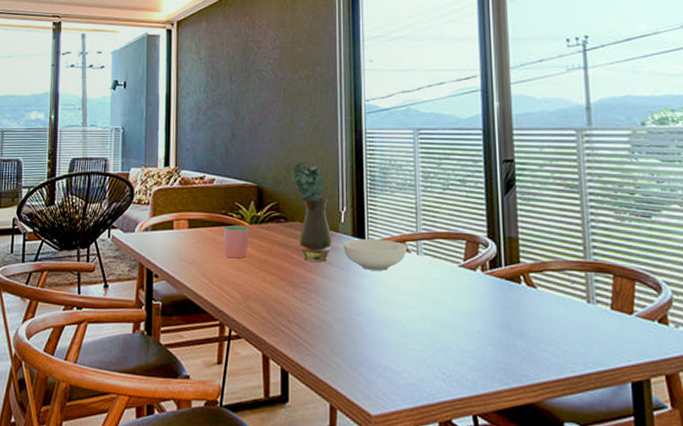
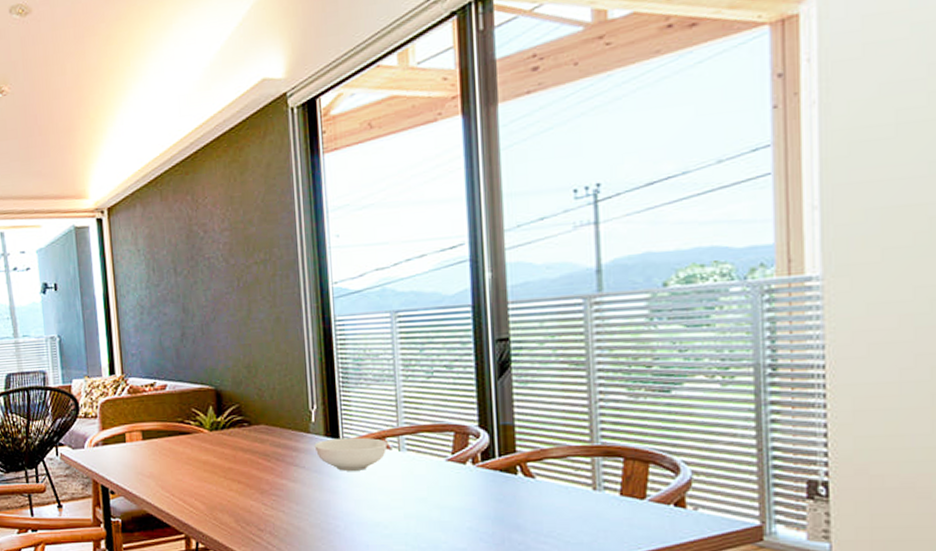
cup: present [223,226,249,259] -> none [180,433,210,469]
vase: present [292,160,332,262] -> none [253,357,303,466]

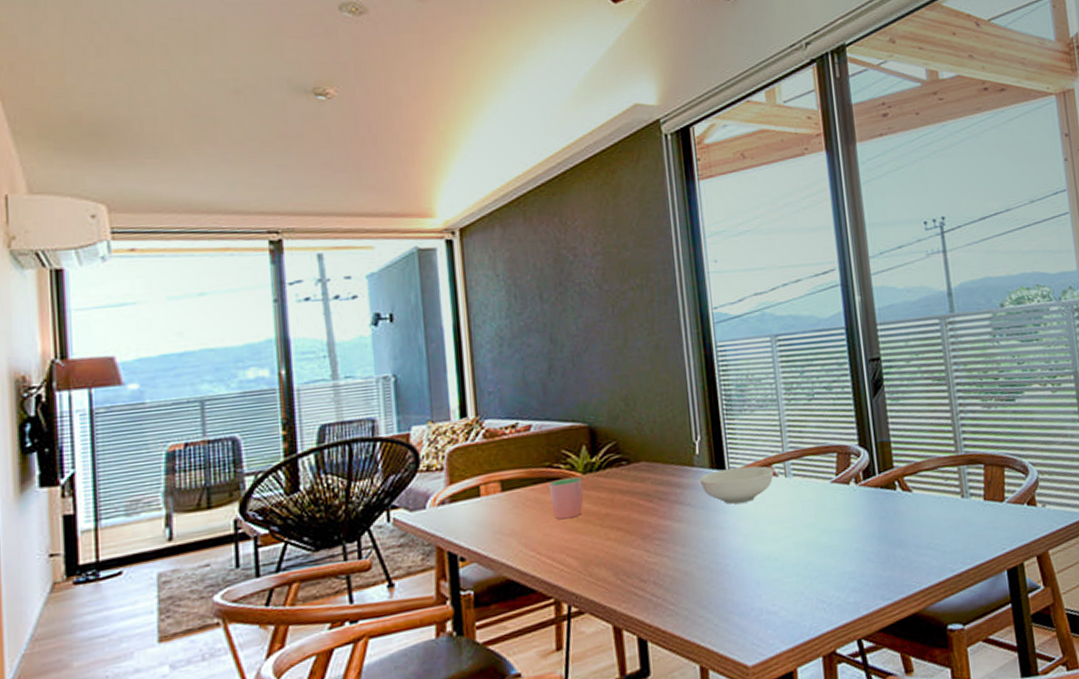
cup: none [180,433,210,469] -> present [548,477,584,520]

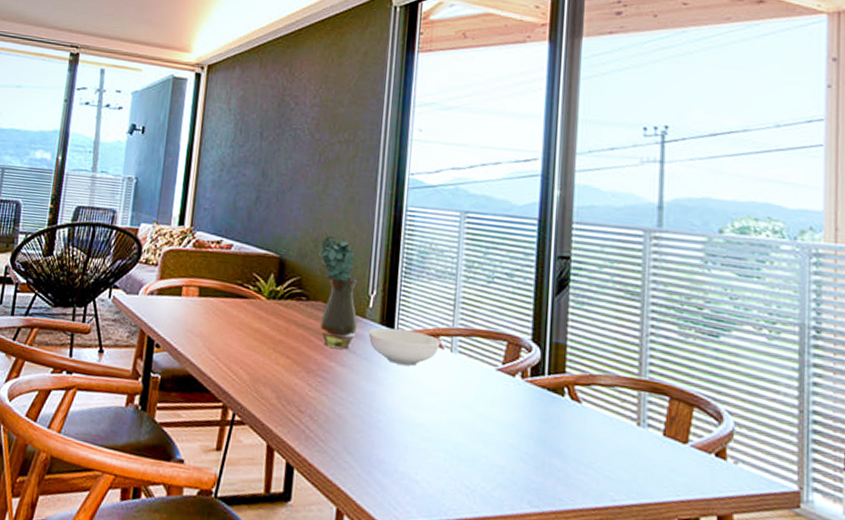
cup: present [548,477,584,520] -> none [235,298,266,336]
vase: none [631,388,688,506] -> present [319,233,358,349]

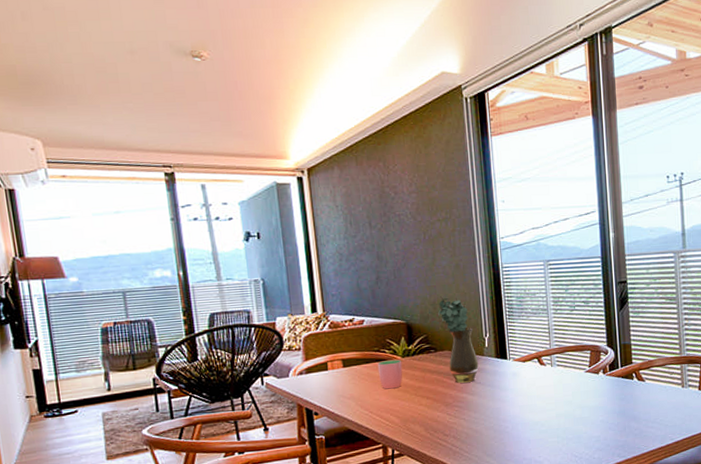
cup: none [235,298,266,336] -> present [377,359,403,389]
bowl: present [368,327,441,366] -> none [488,357,543,384]

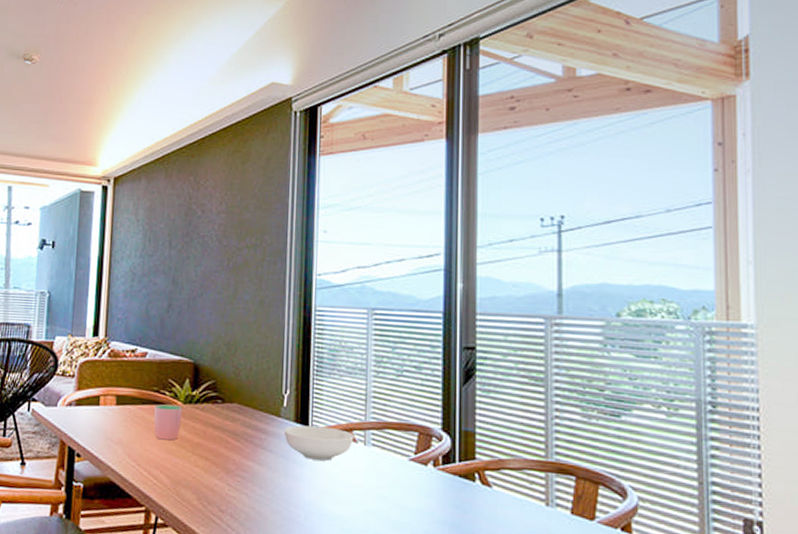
vase: present [438,296,479,383] -> none [232,336,273,448]
bowl: none [488,357,543,384] -> present [283,425,354,461]

